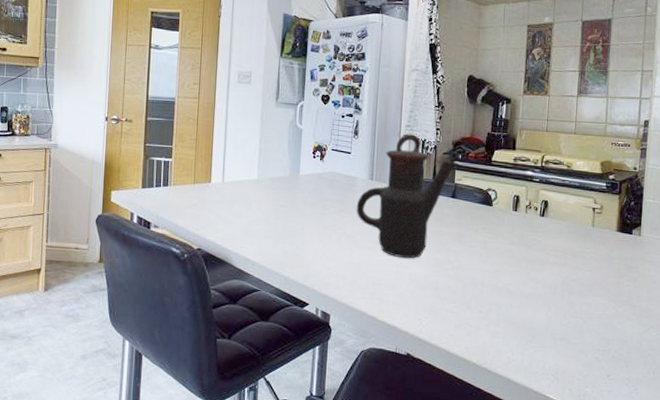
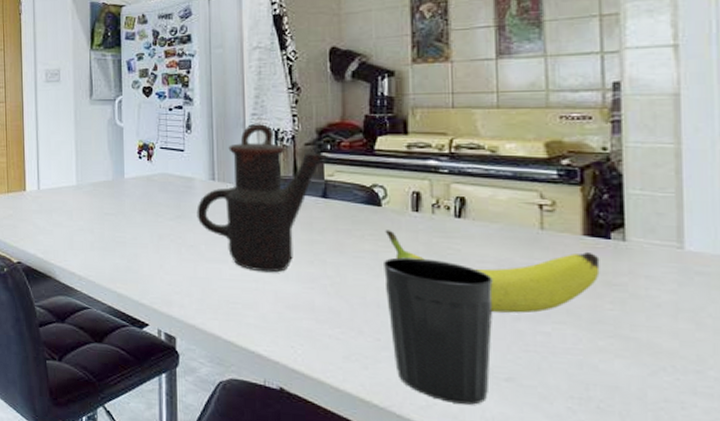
cup: none [489,247,559,359] -> present [382,257,493,405]
fruit: none [493,225,625,289] -> present [385,230,600,314]

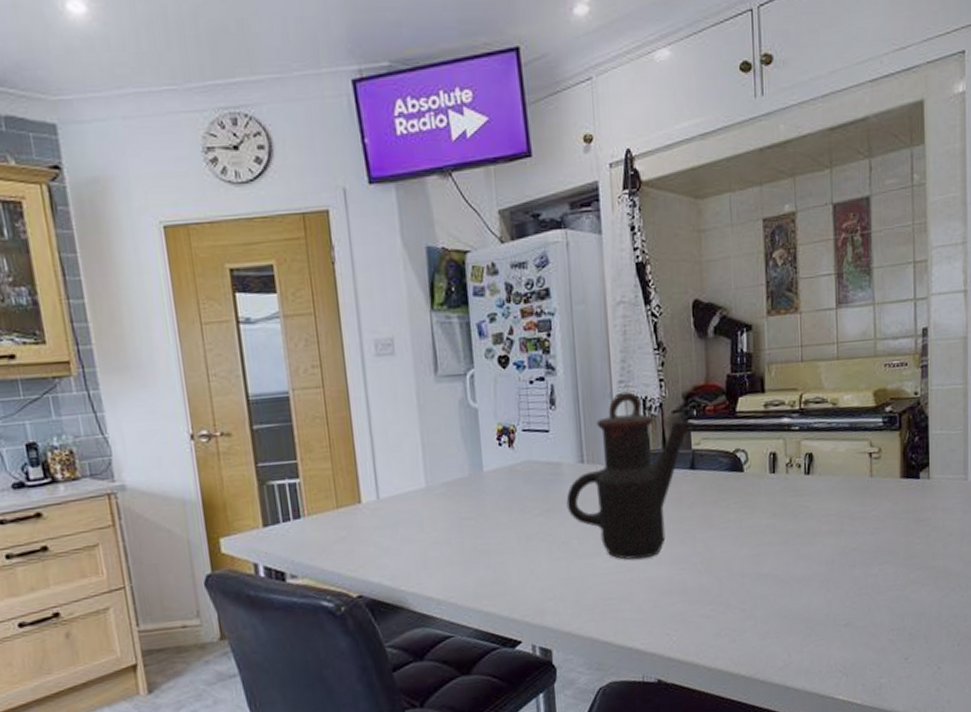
cup: present [382,257,493,405] -> none [745,519,835,658]
fruit: present [385,230,600,314] -> none [747,492,912,563]

